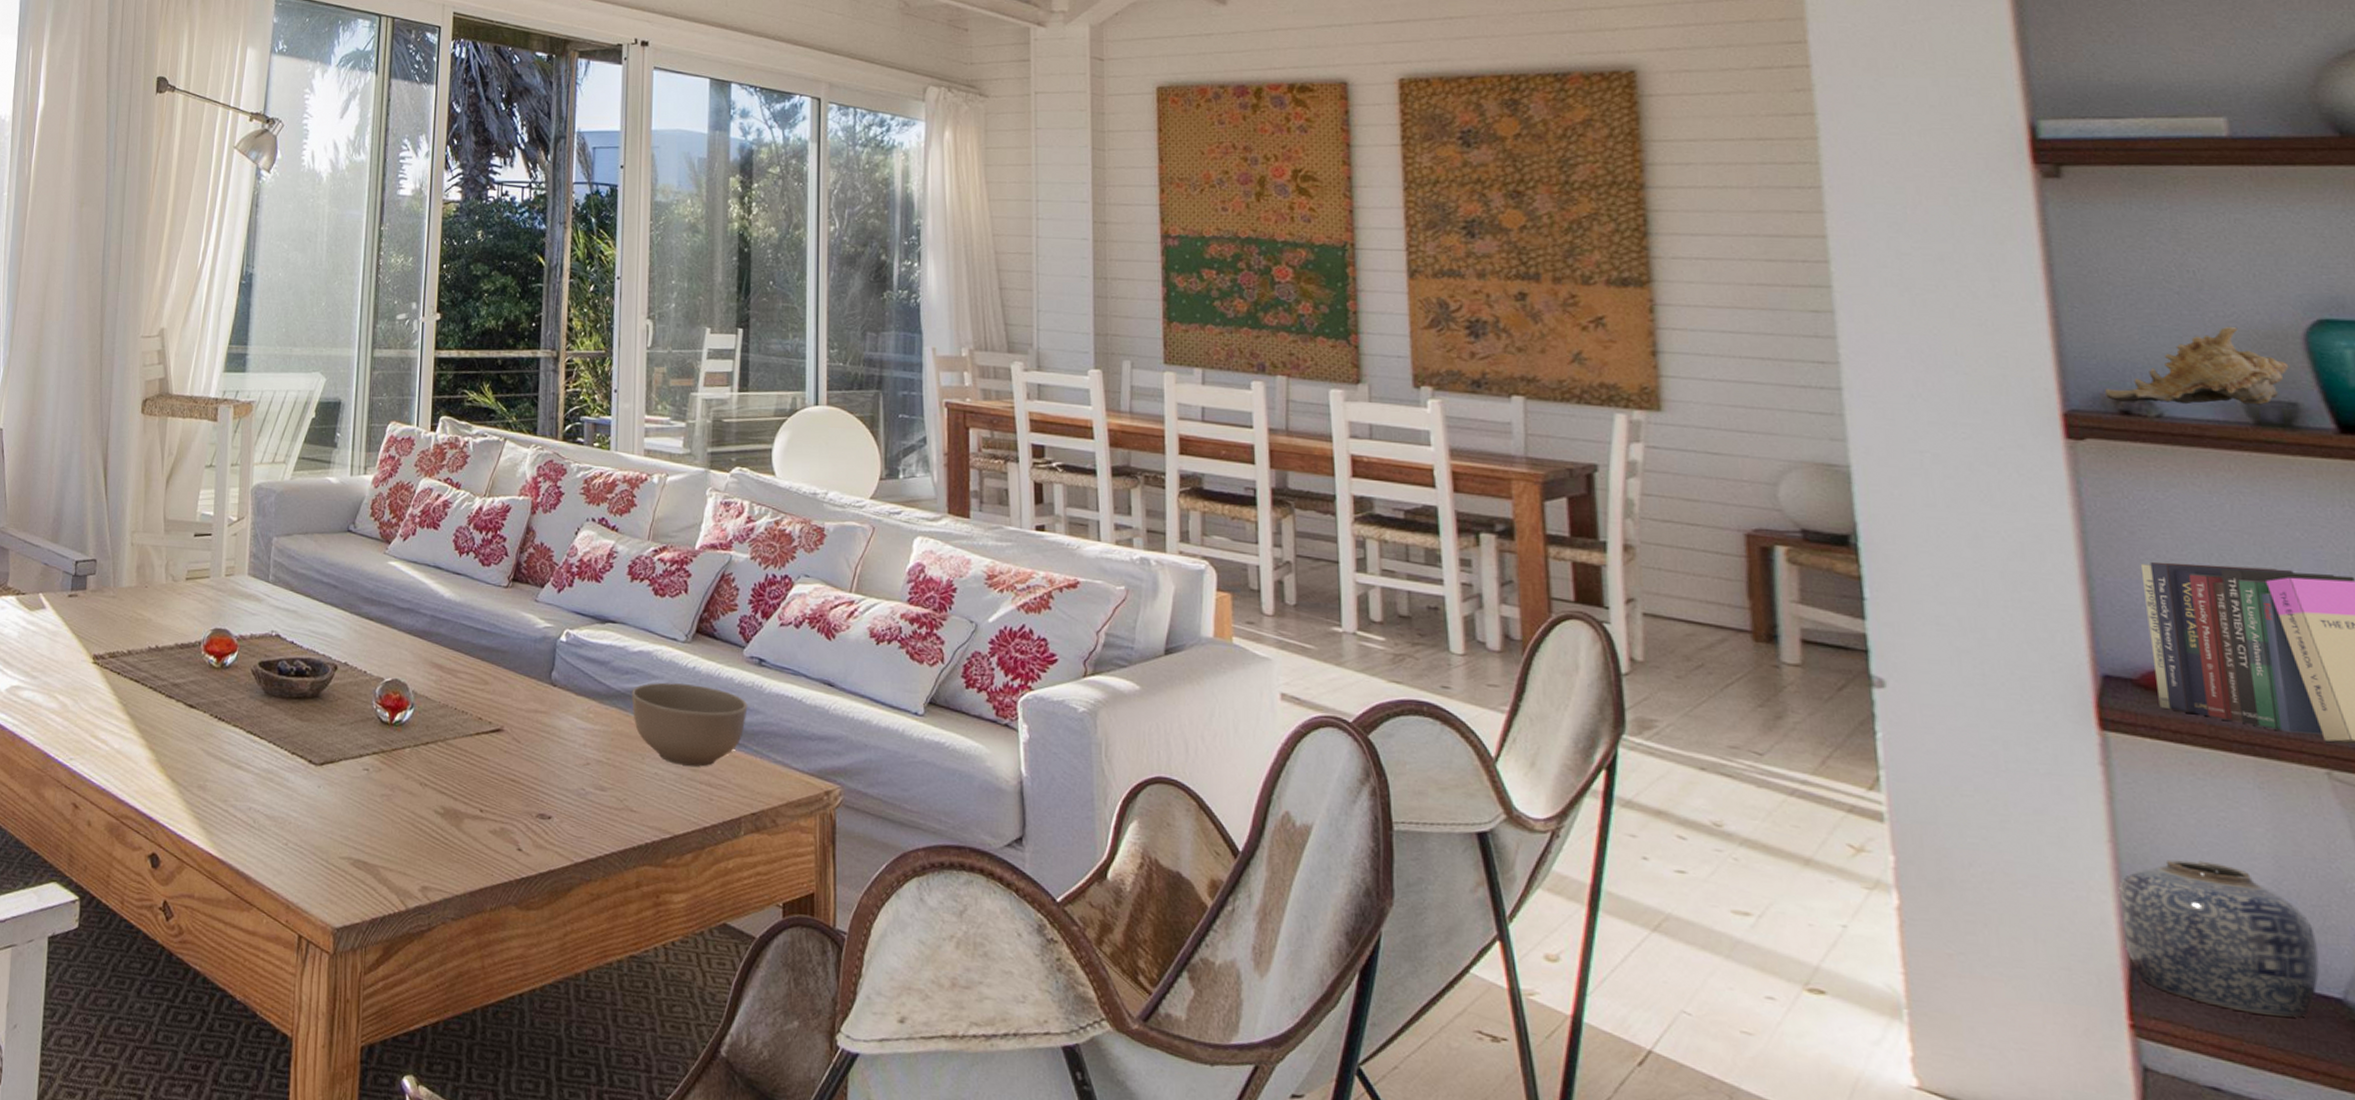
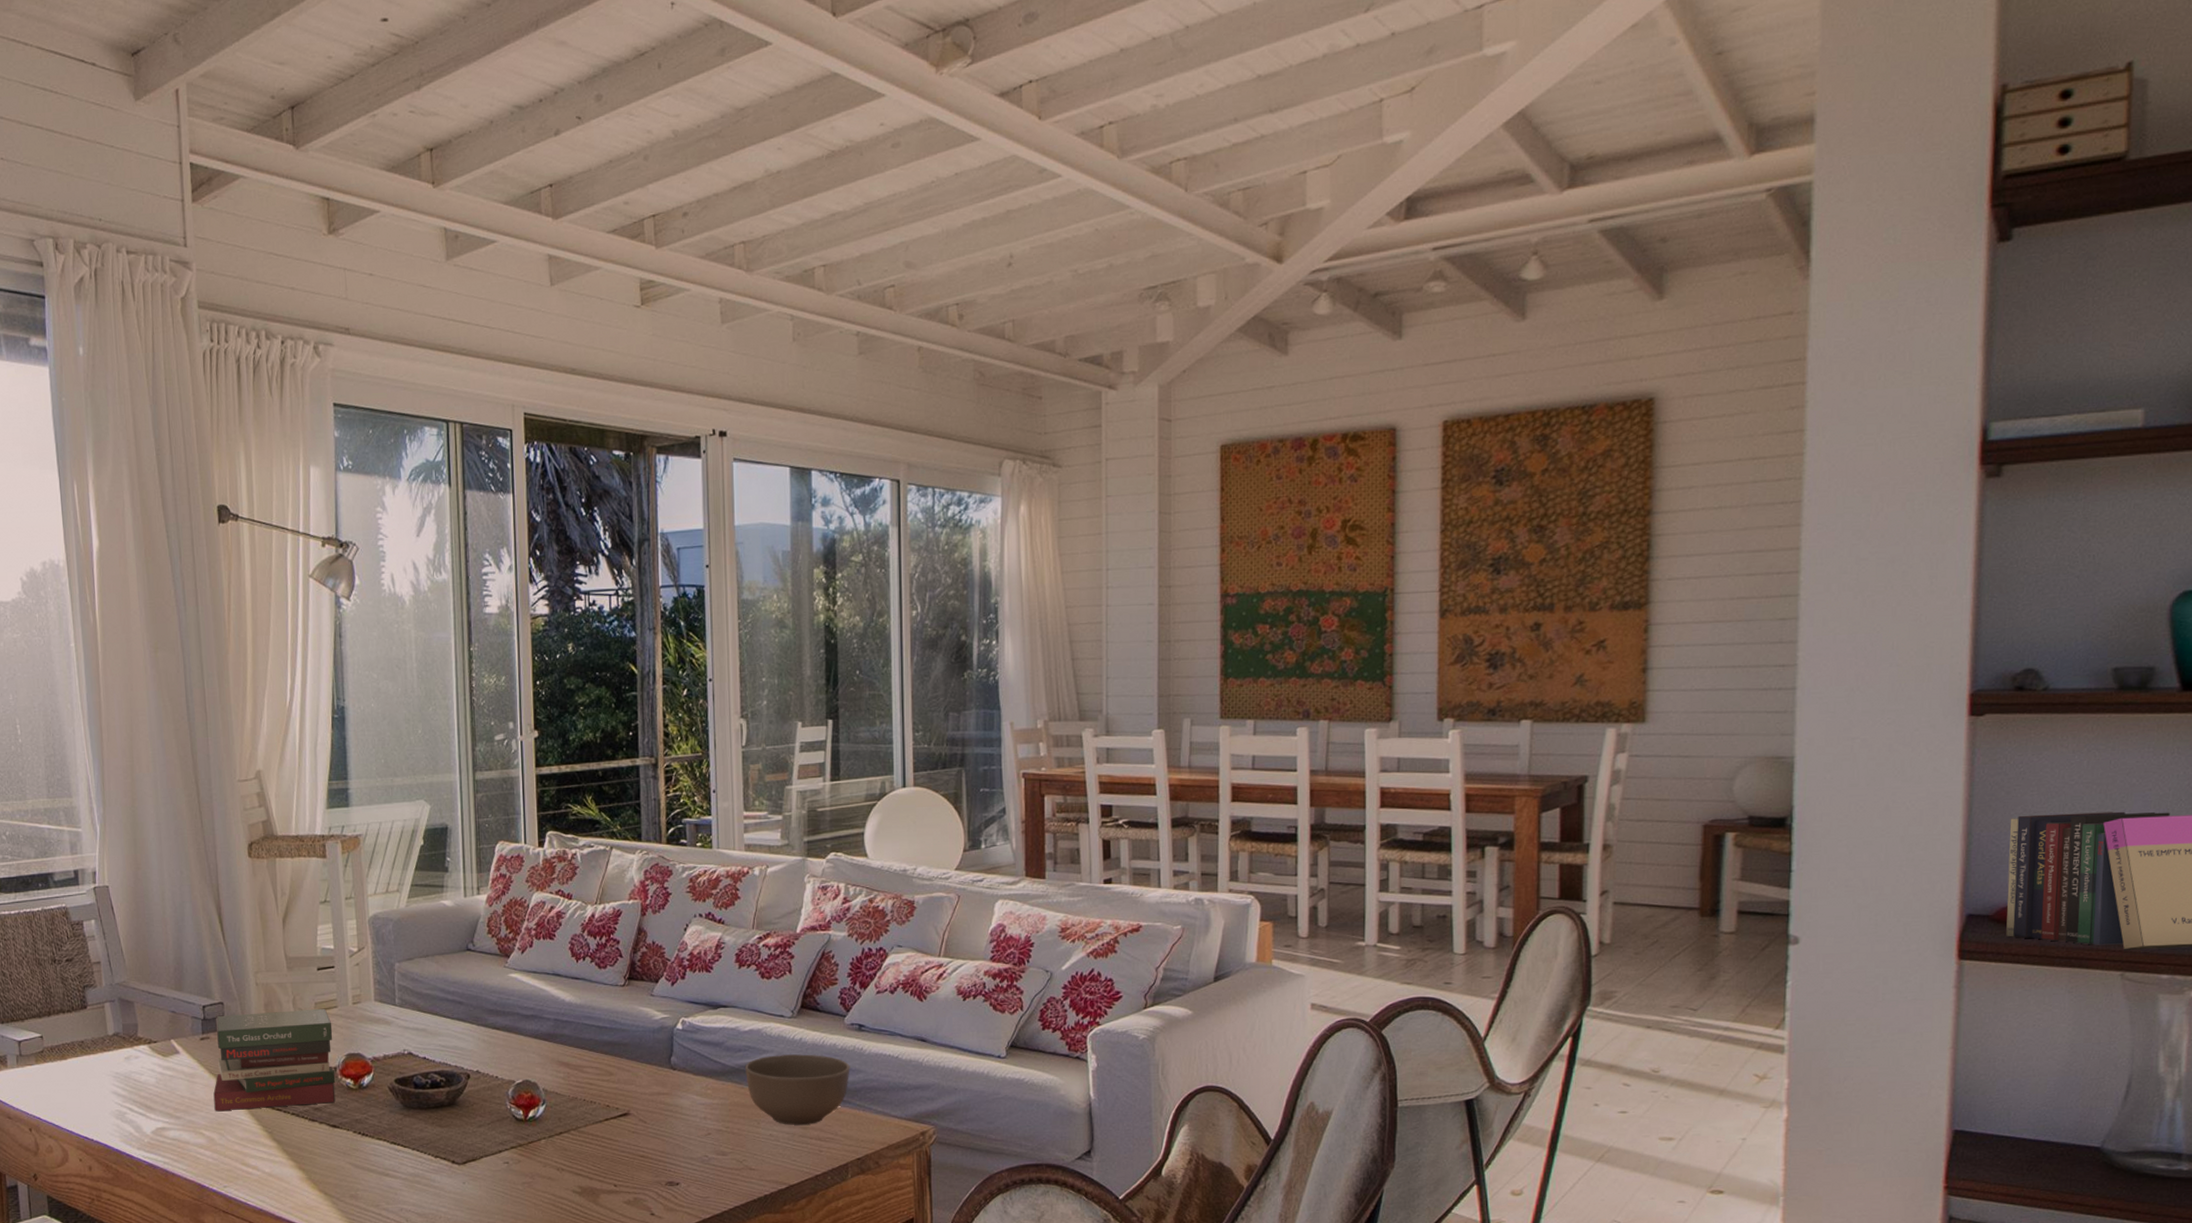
books: none [72,573,202,680] -> present [213,1008,336,1112]
seashell: present [2105,326,2289,405] -> none [2006,603,2154,679]
decorative jar: present [2118,859,2320,1018] -> none [1949,1054,2090,1167]

